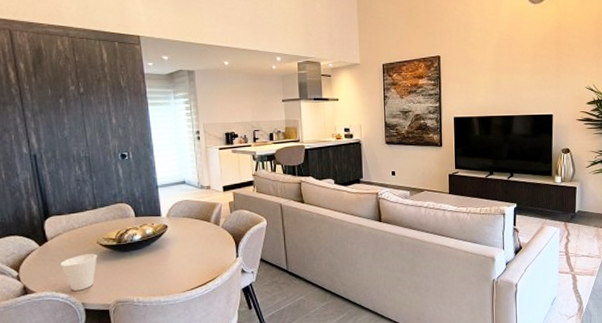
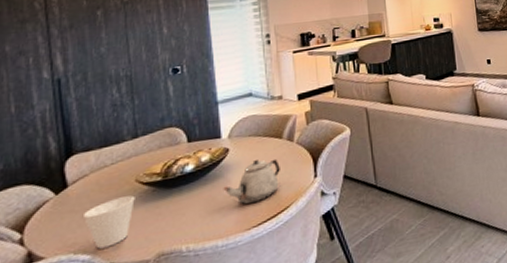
teapot: none [163,237,209,272] -> present [223,158,280,205]

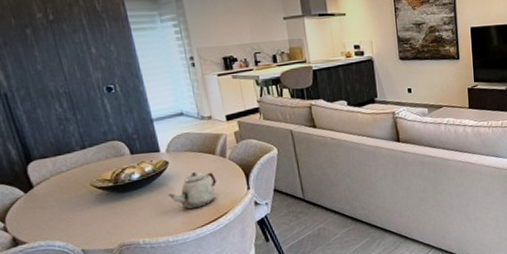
cup: present [82,195,135,249] -> none [51,197,93,238]

